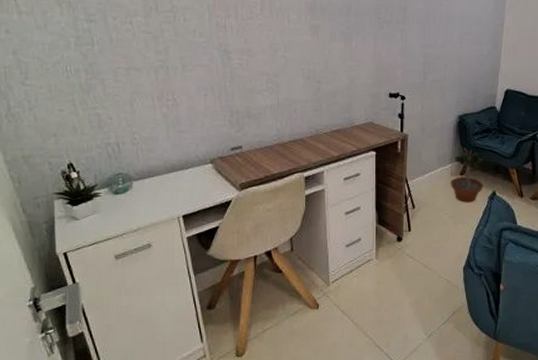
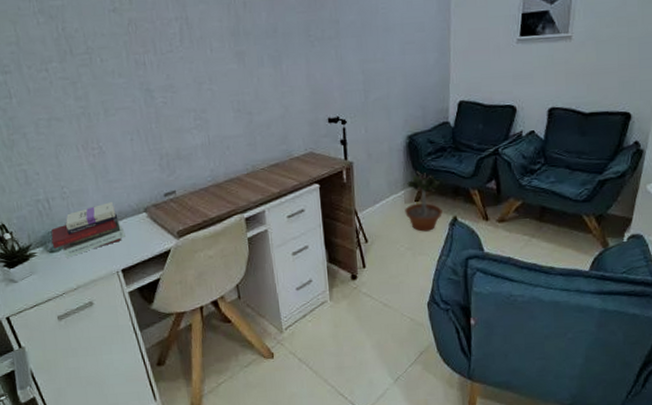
books: none [117,151,190,200] -> present [51,202,125,258]

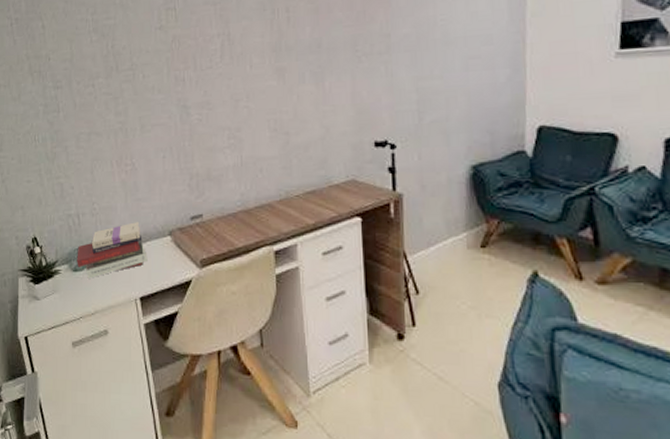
potted tree: present [405,171,443,232] -> none [467,209,518,287]

